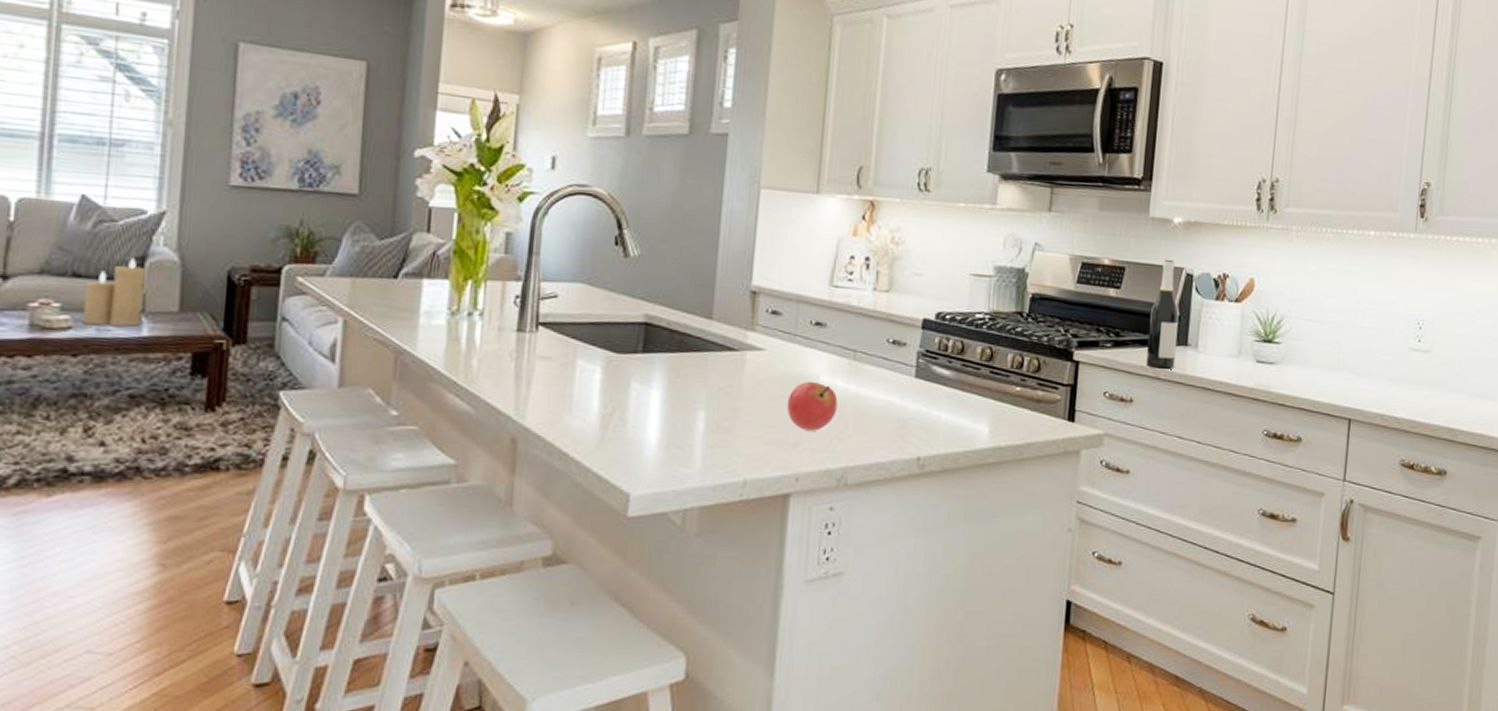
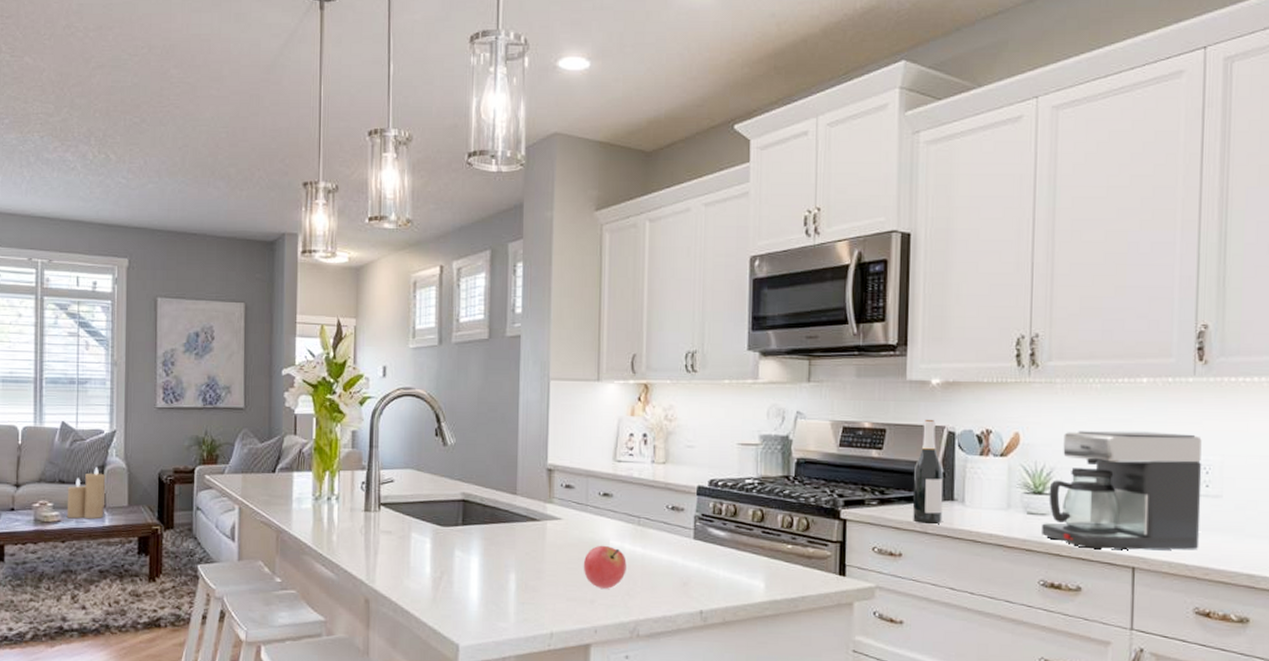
coffee maker: none [1269,280,1418,403] -> present [1042,430,1202,550]

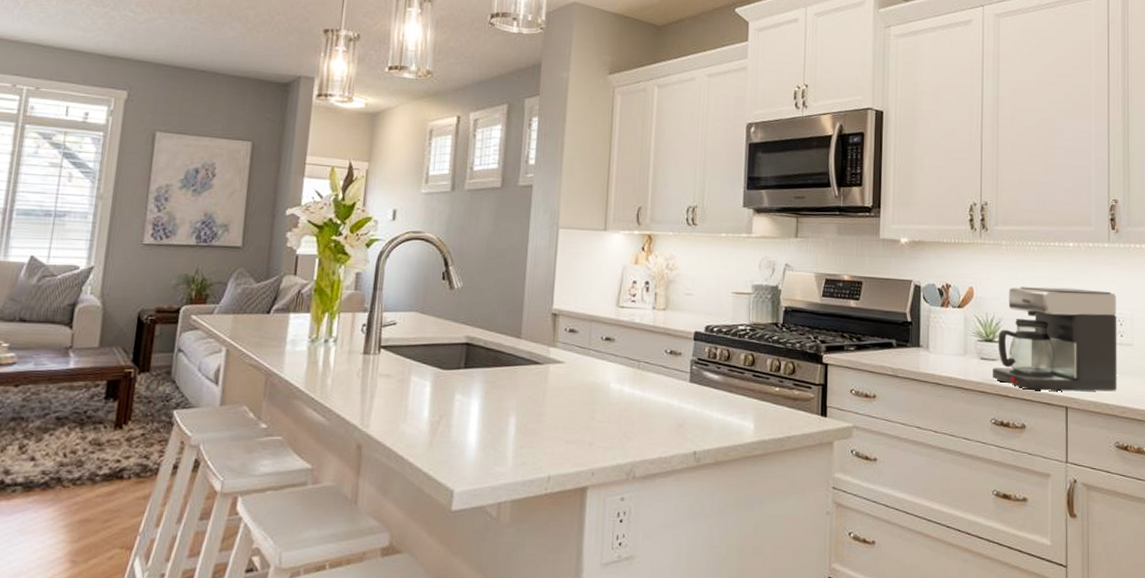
candle: present [66,466,106,520] -> none [24,304,77,362]
fruit: present [583,545,627,589] -> none [583,388,626,431]
wine bottle: present [912,420,944,525] -> none [885,274,911,369]

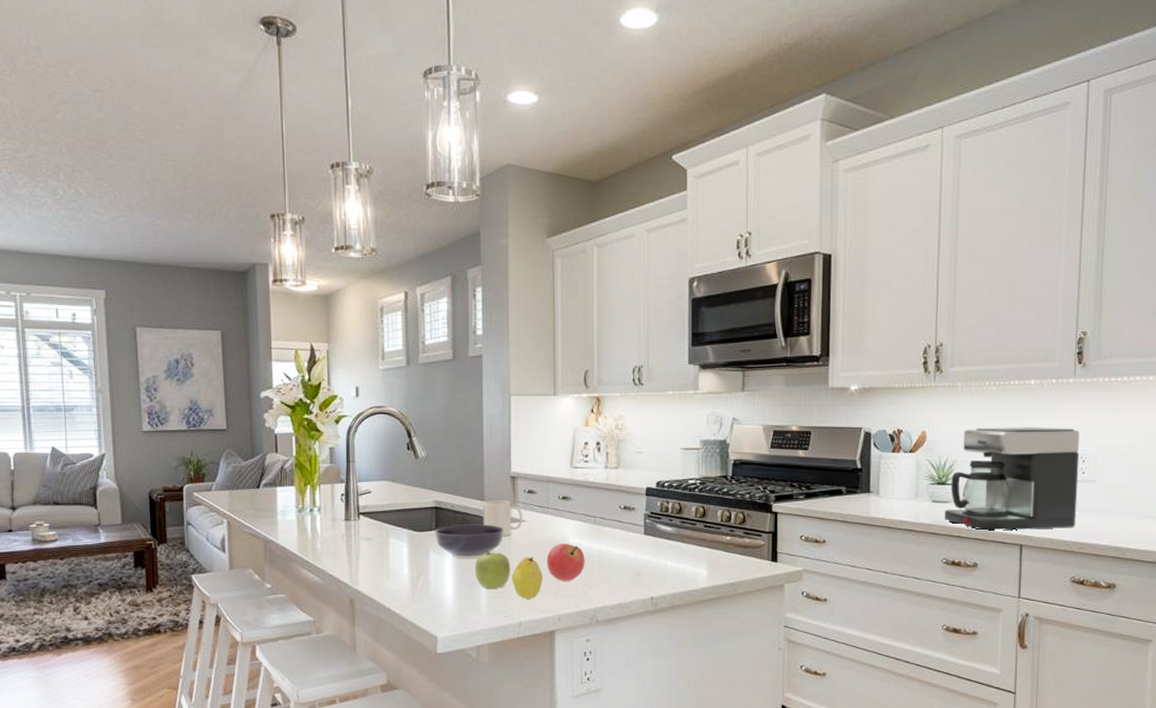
bowl: none [463,363,540,402] -> present [435,524,504,558]
fruit: none [503,393,544,438] -> present [474,550,511,589]
mug: none [517,338,562,379] -> present [483,500,523,537]
fruit: none [544,402,578,451] -> present [512,557,543,600]
fruit: none [583,388,626,431] -> present [546,543,585,581]

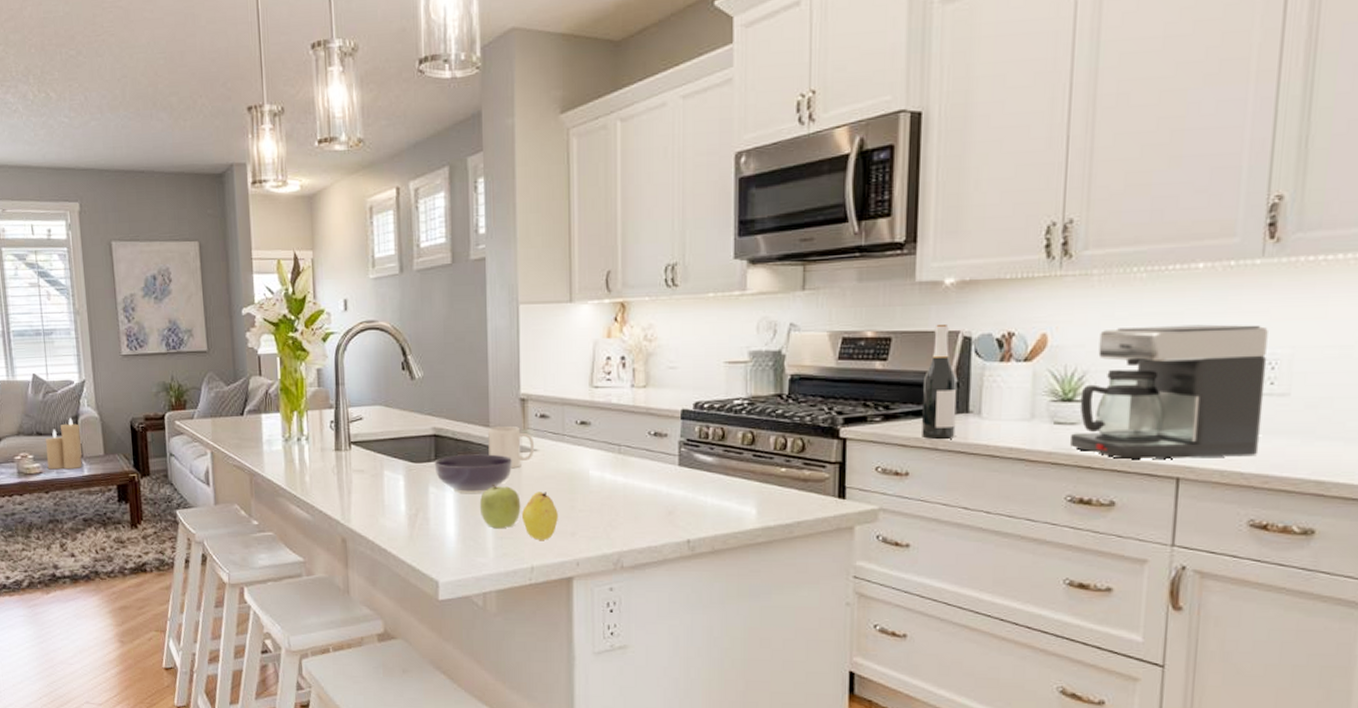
candle: none [62,488,100,537] -> present [45,417,83,470]
fruit: present [546,543,585,581] -> none [562,475,608,520]
wine bottle: none [834,422,861,514] -> present [921,325,958,440]

